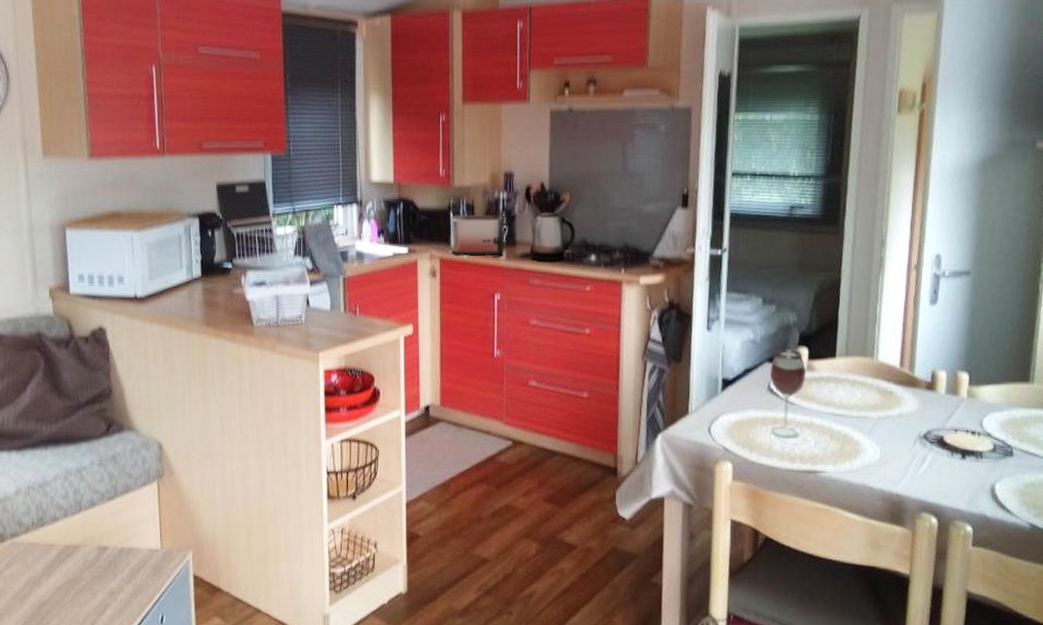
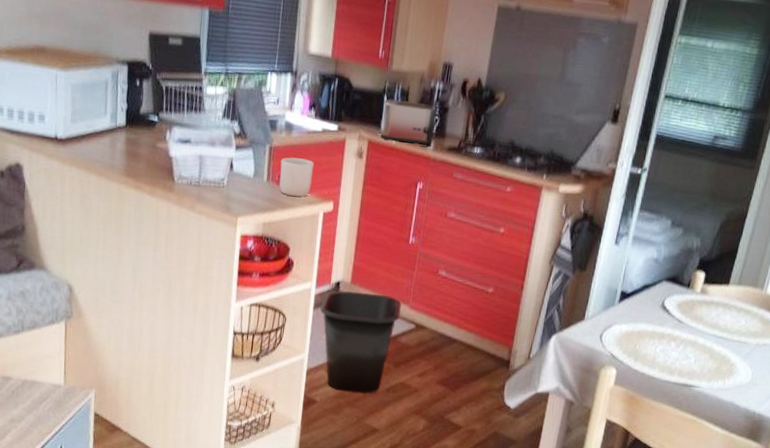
mug: none [356,285,389,324] -> present [279,157,315,197]
waste bin: none [412,413,496,520] -> present [320,290,402,393]
kettle: present [531,212,575,263] -> none [458,108,505,160]
wineglass: present [770,348,806,440] -> none [656,270,700,355]

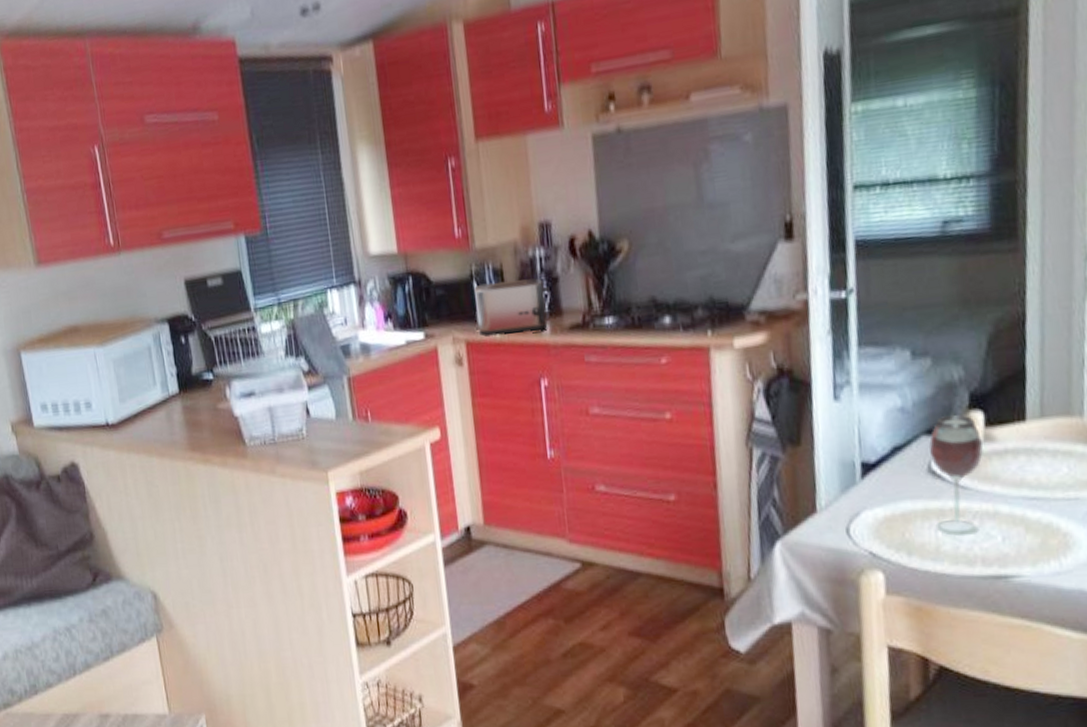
mug: present [279,157,315,197] -> none [364,382,408,432]
waste bin: present [320,290,402,393] -> none [452,531,559,666]
wineglass: none [656,270,700,355] -> present [929,414,983,537]

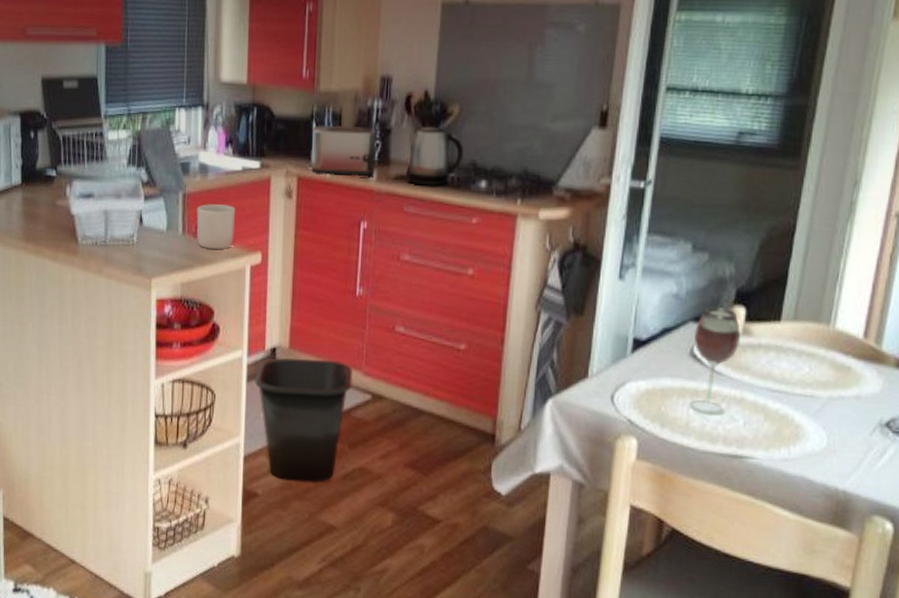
mug: none [364,382,408,432] -> present [196,204,236,249]
waste bin: none [452,531,559,666] -> present [255,357,353,482]
kettle: none [578,266,641,334] -> present [408,126,463,187]

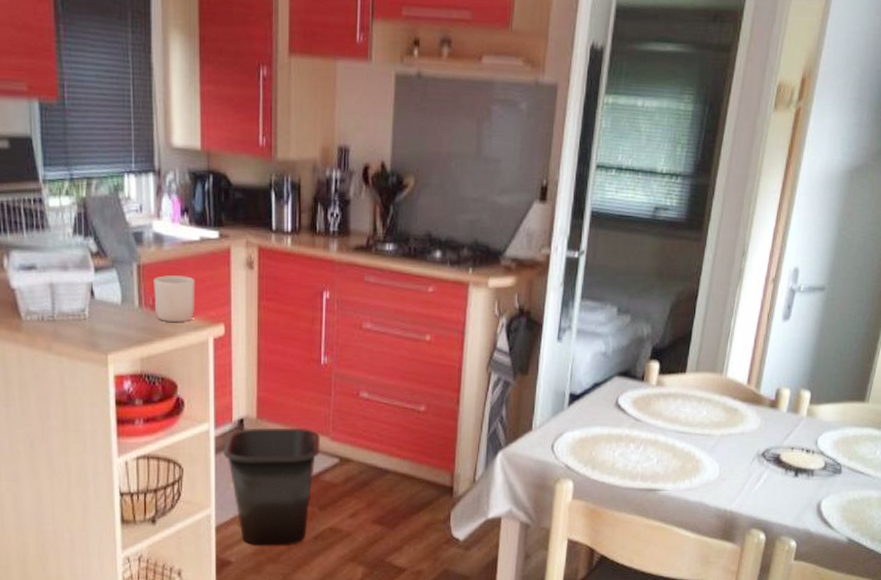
toaster: present [309,125,382,177] -> none [269,194,341,248]
kettle: present [408,126,463,187] -> none [367,197,419,258]
wineglass: present [688,306,741,417] -> none [614,362,655,458]

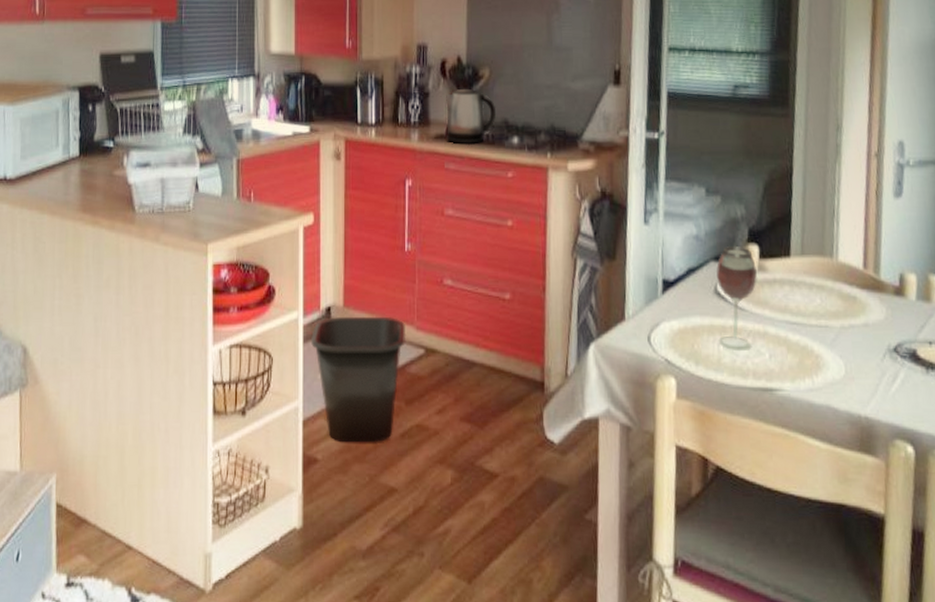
mug: present [153,275,196,322] -> none [250,168,288,212]
kettle: none [367,197,419,258] -> present [446,88,496,145]
wineglass: none [614,362,655,458] -> present [716,245,757,352]

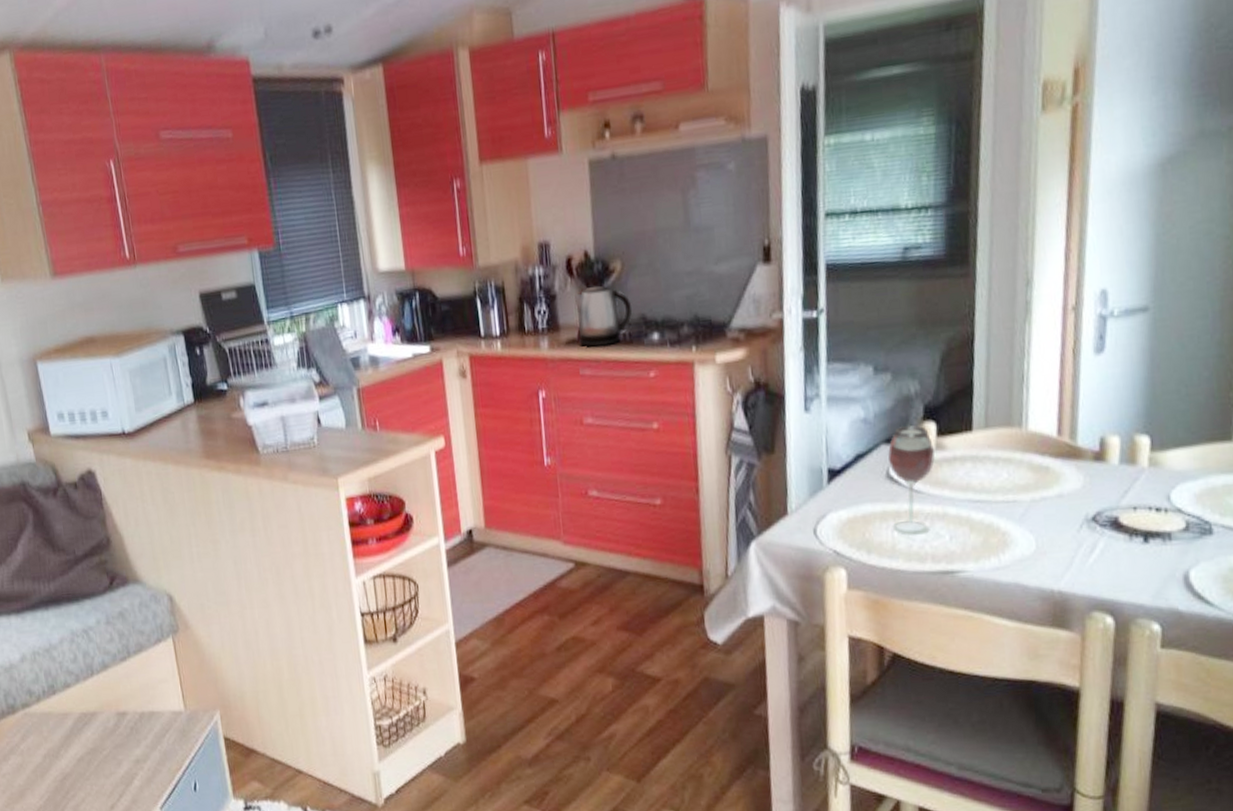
waste bin: present [311,316,406,442] -> none [455,534,554,660]

